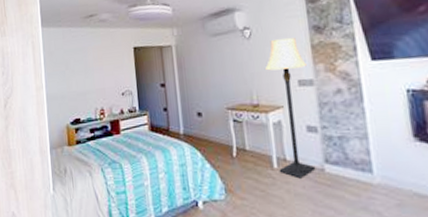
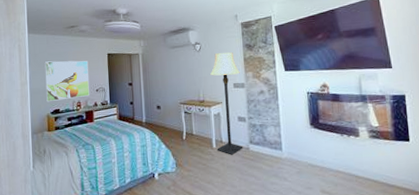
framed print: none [61,57,114,110] -> present [44,60,90,102]

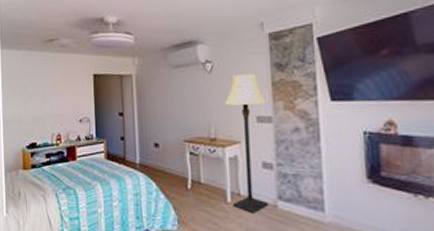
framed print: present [44,60,90,102] -> none [19,82,72,134]

